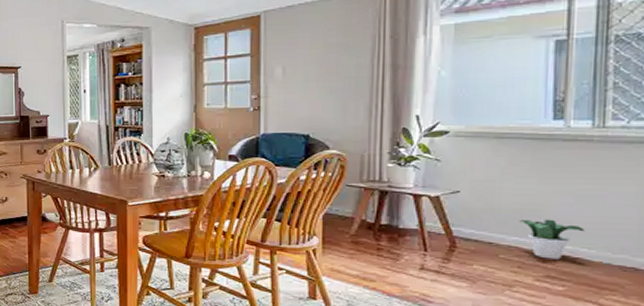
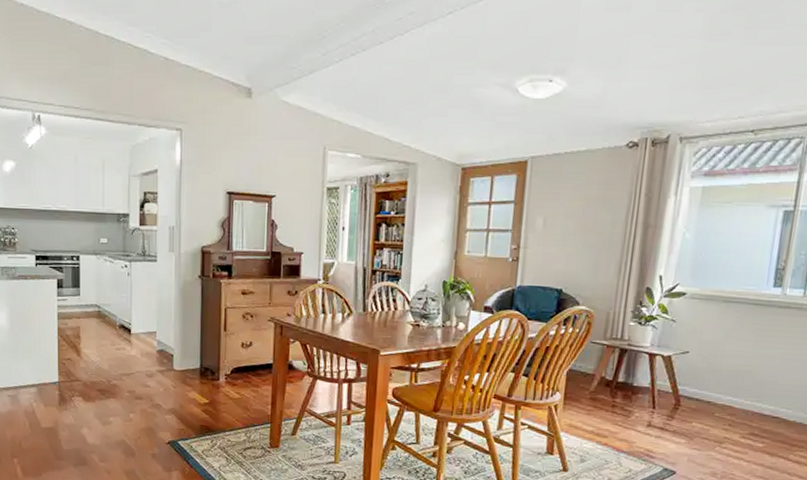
potted plant: present [520,219,585,260] -> none [735,381,786,419]

